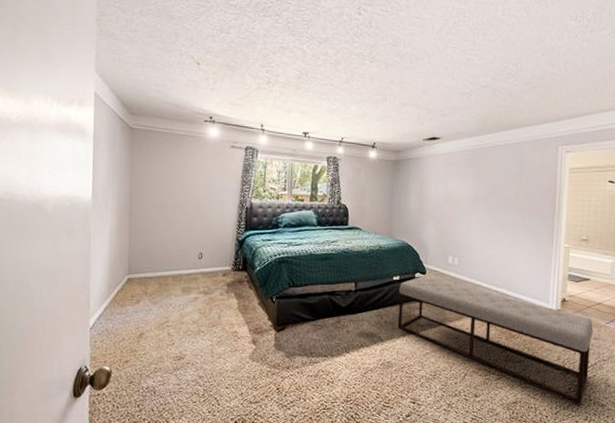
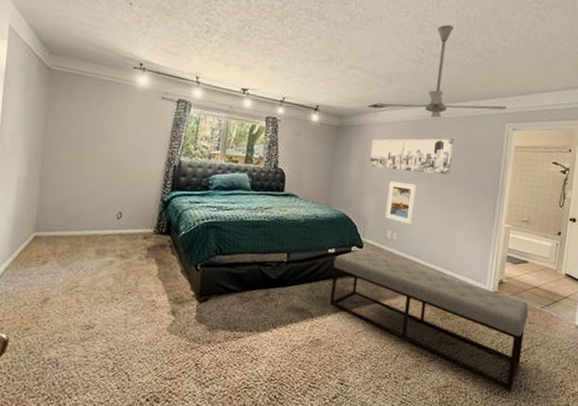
wall art: none [427,165,508,200] -> present [369,138,454,175]
ceiling fan: none [430,56,558,146] -> present [376,24,507,118]
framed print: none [445,208,475,250] -> present [385,180,417,225]

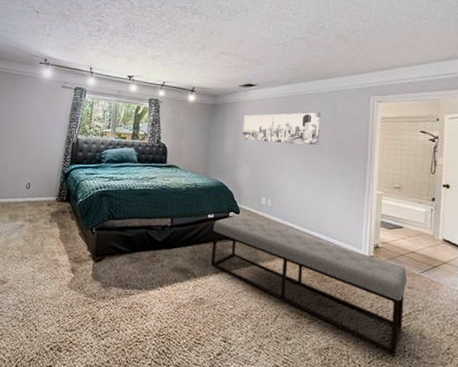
ceiling fan: present [376,24,507,118] -> none [246,11,370,94]
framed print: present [385,180,417,225] -> none [259,151,288,192]

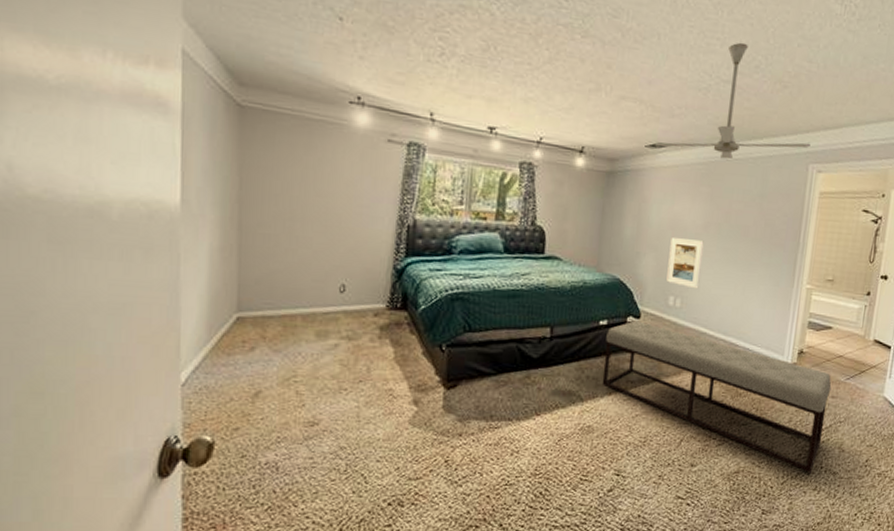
wall art: present [242,112,321,145] -> none [646,184,748,228]
ceiling fan: none [246,11,370,94] -> present [654,42,811,160]
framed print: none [259,151,288,192] -> present [666,236,704,289]

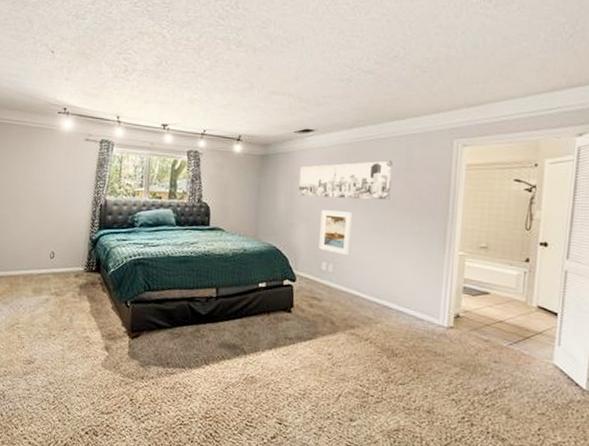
bench: present [602,320,832,474] -> none [262,283,493,438]
wall art: none [646,184,748,228] -> present [298,160,393,200]
ceiling fan: present [654,42,811,160] -> none [302,37,454,139]

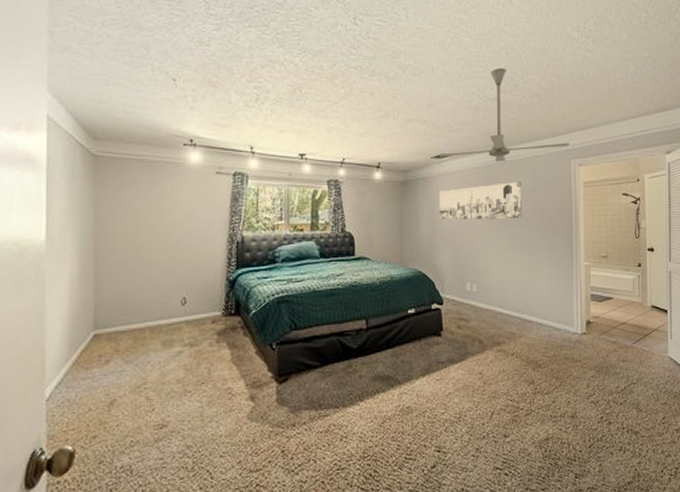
ceiling fan: none [302,37,454,139] -> present [438,67,569,162]
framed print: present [319,209,353,256] -> none [462,231,491,275]

